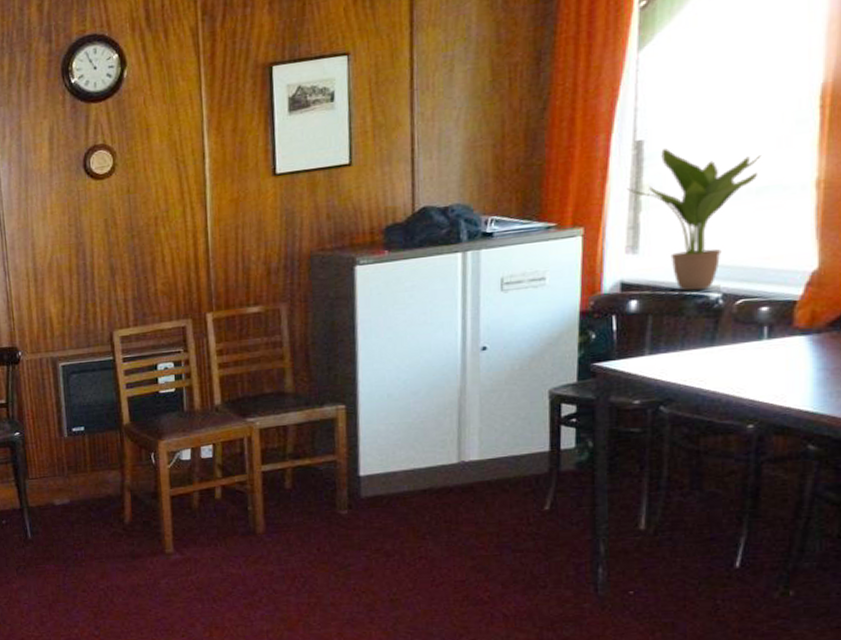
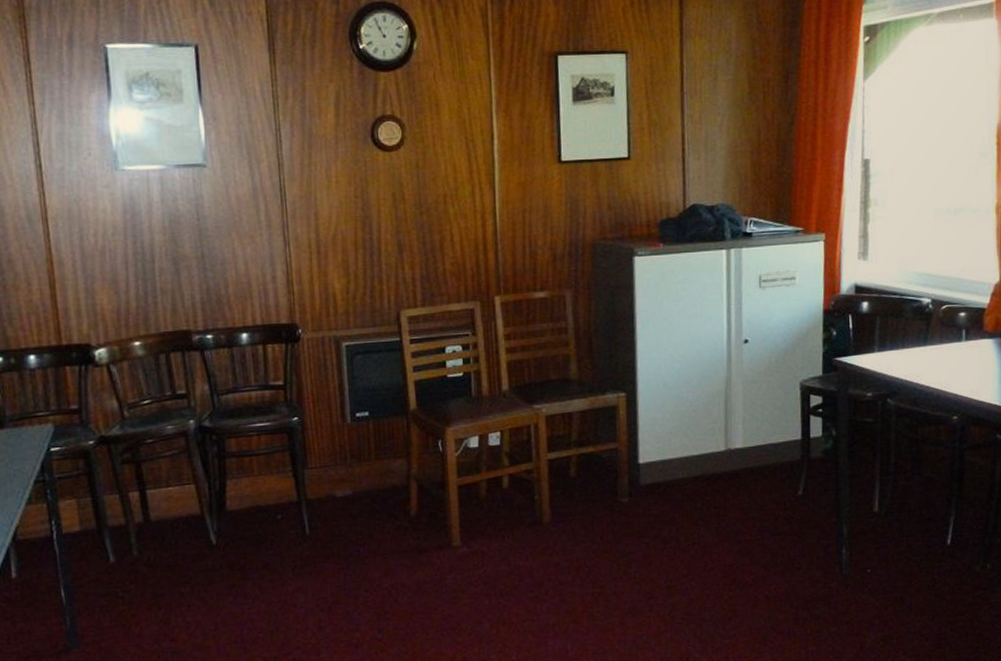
potted plant: present [626,149,762,291] -> none [857,168,957,296]

